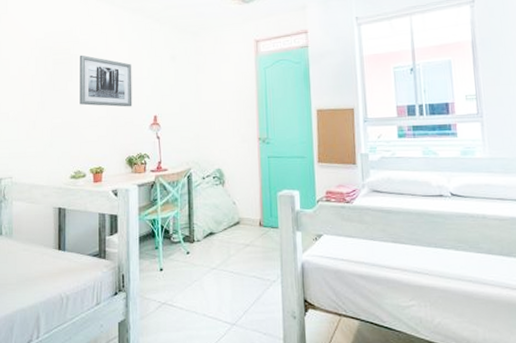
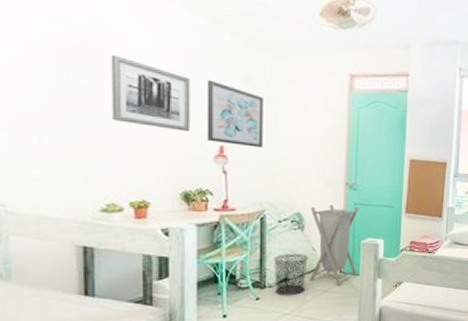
wall art: none [143,63,187,114] -> present [206,80,263,148]
waste bin: none [200,207,230,249] -> present [273,253,308,295]
laundry hamper: none [229,159,277,239] -> present [310,204,359,285]

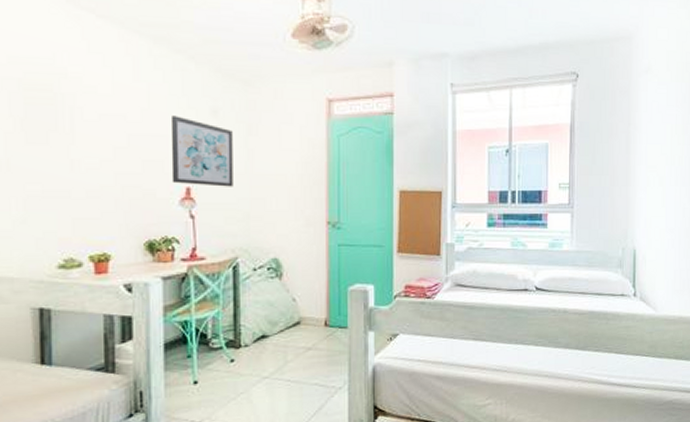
wall art: present [111,54,191,132] -> none [68,94,154,174]
waste bin: present [273,253,308,295] -> none [248,305,288,355]
laundry hamper: present [310,204,359,285] -> none [289,247,346,341]

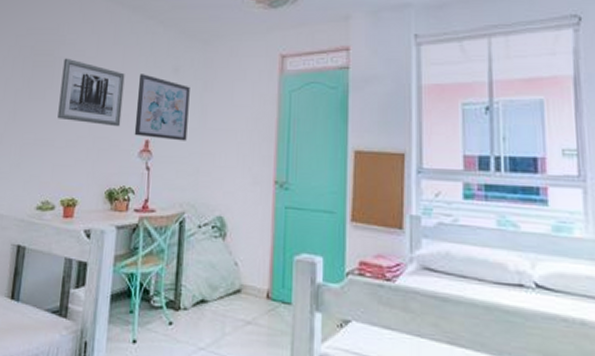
wall art: none [68,94,154,174] -> present [57,58,125,127]

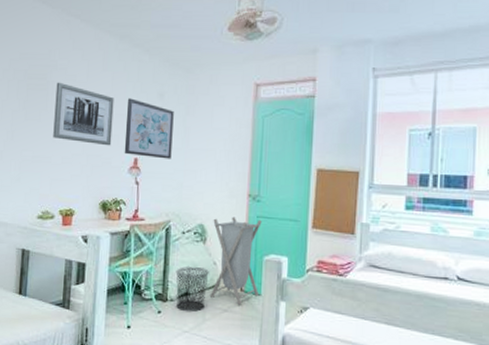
waste bin: none [190,266,229,323] -> present [175,266,209,312]
laundry hamper: none [231,207,291,316] -> present [210,216,262,305]

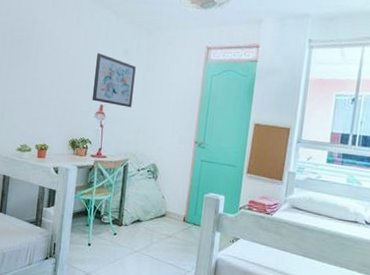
wall art: present [53,82,114,146] -> none [32,35,86,93]
waste bin: present [175,266,209,312] -> none [129,198,158,236]
laundry hamper: present [210,216,262,305] -> none [158,159,205,233]

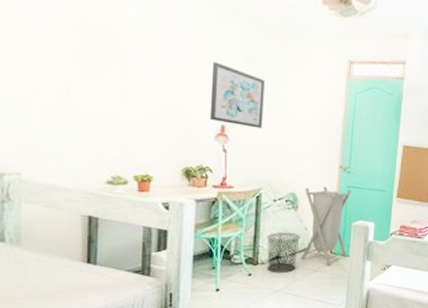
waste bin: none [129,198,158,236] -> present [266,231,300,273]
laundry hamper: none [158,159,205,233] -> present [301,186,352,266]

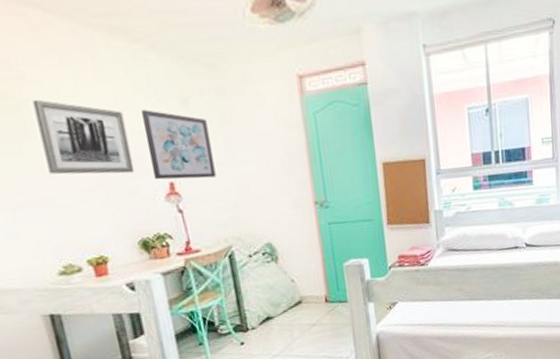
wall art: none [122,34,197,111] -> present [32,99,135,175]
waste bin: present [266,231,300,273] -> none [250,288,291,336]
laundry hamper: present [301,186,352,266] -> none [281,226,346,317]

